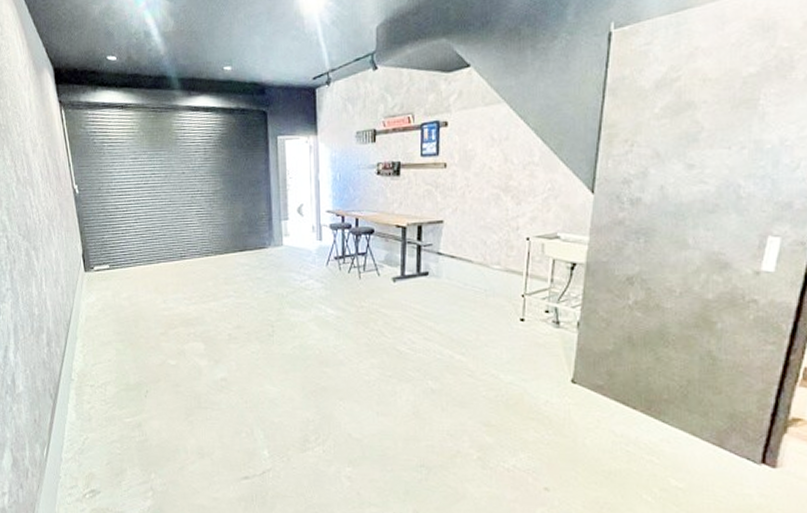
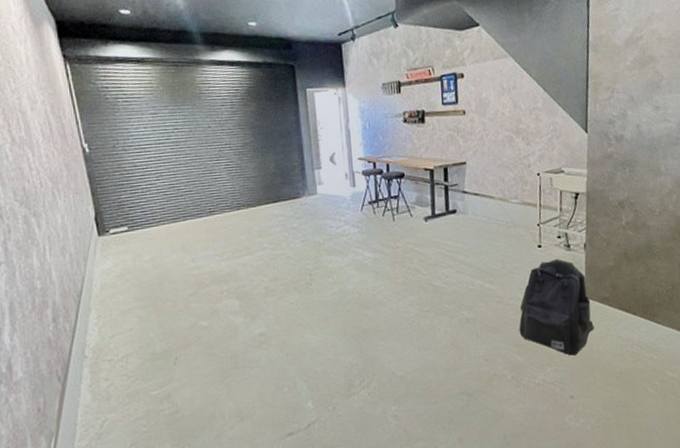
backpack: none [490,336,581,444] -> present [519,259,594,356]

